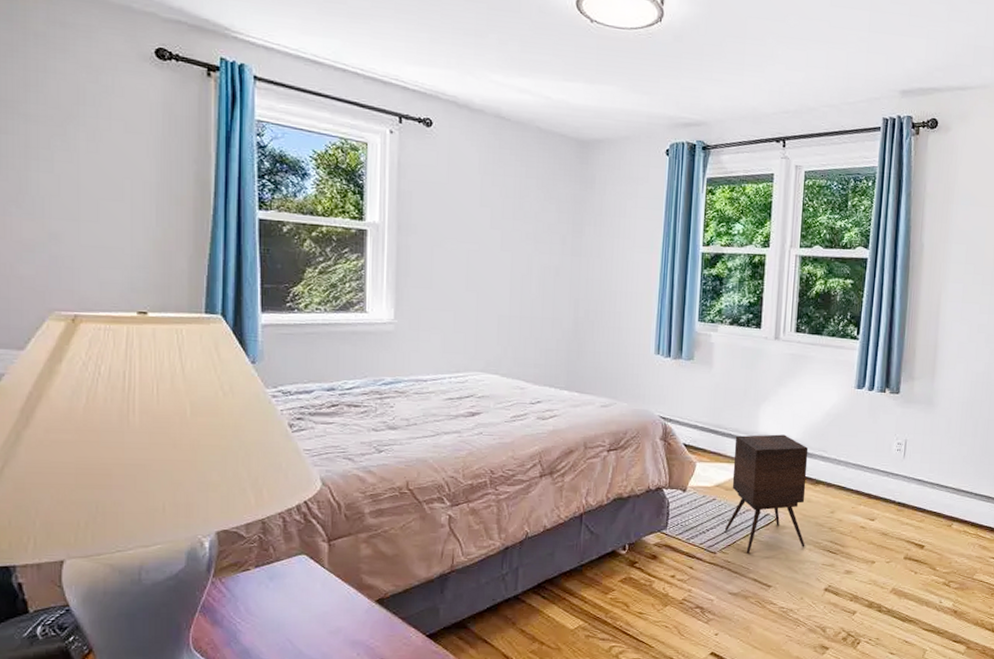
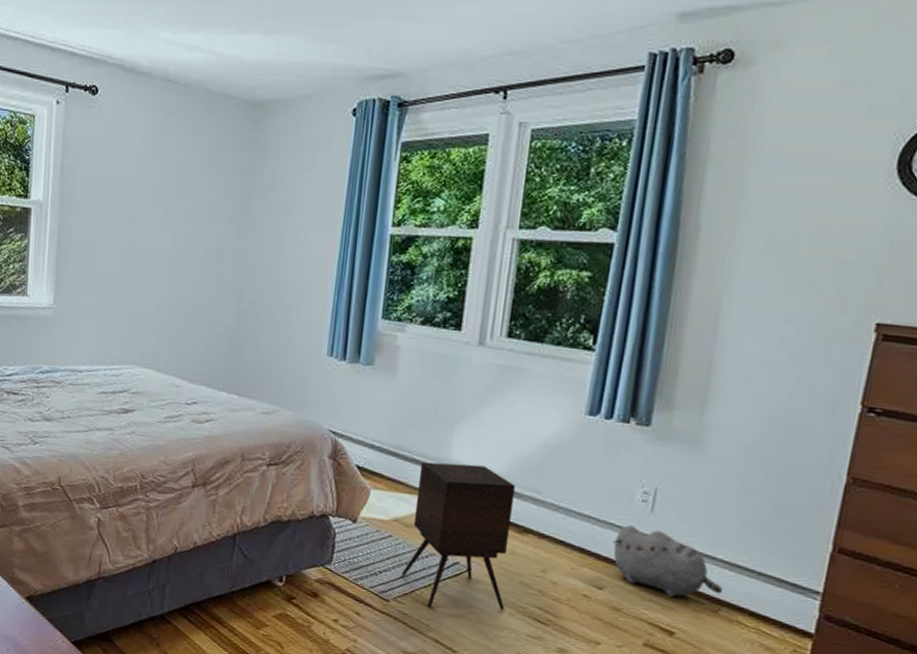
plush toy: none [879,469,954,519] -> present [613,525,723,597]

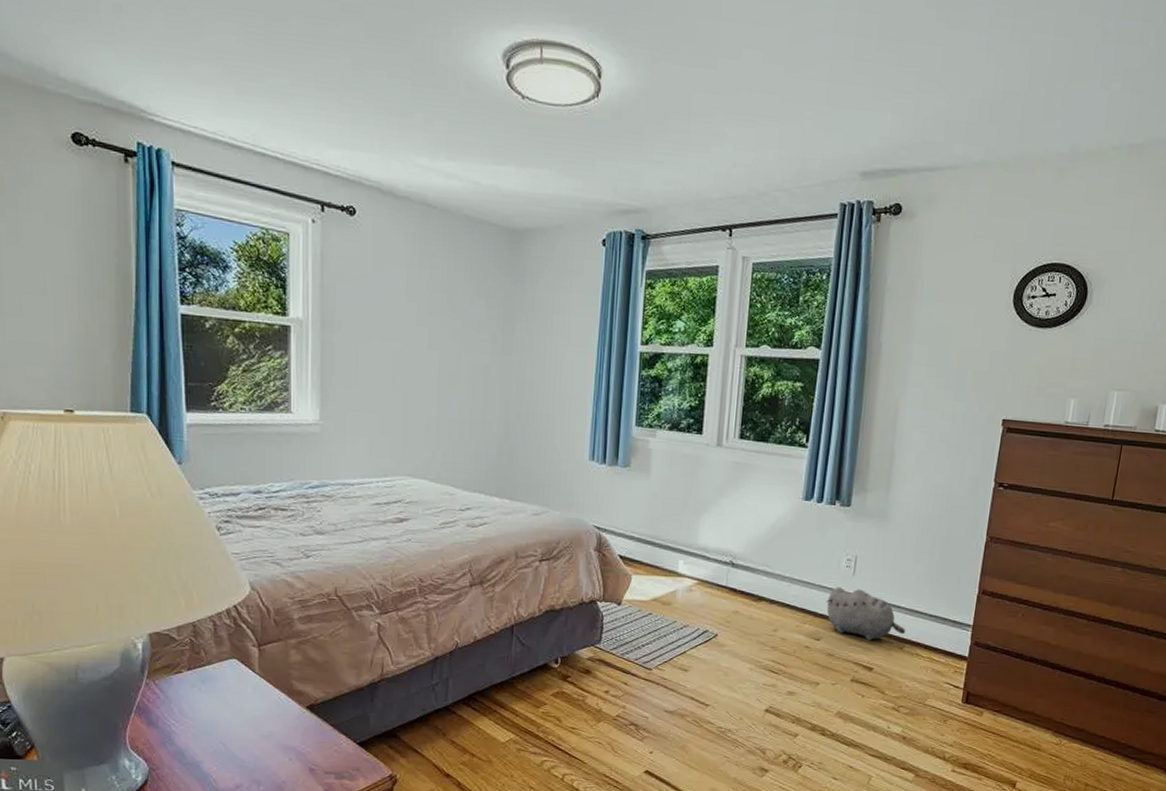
side table: present [401,461,516,611] -> none [661,547,751,671]

